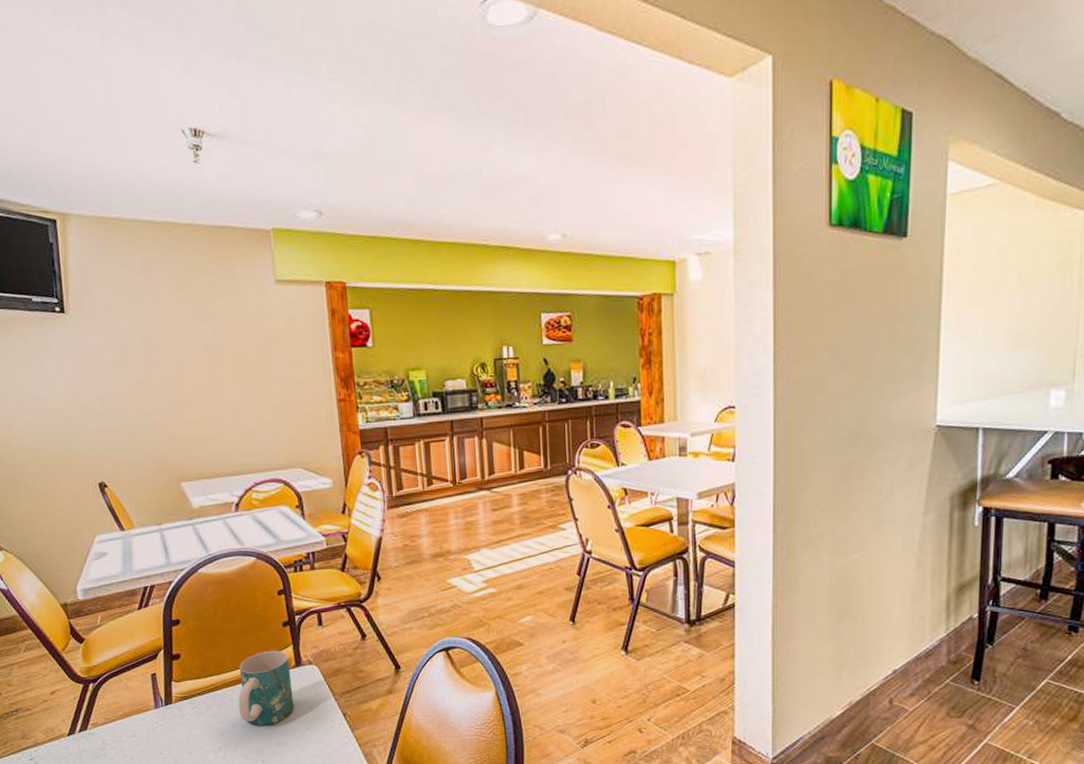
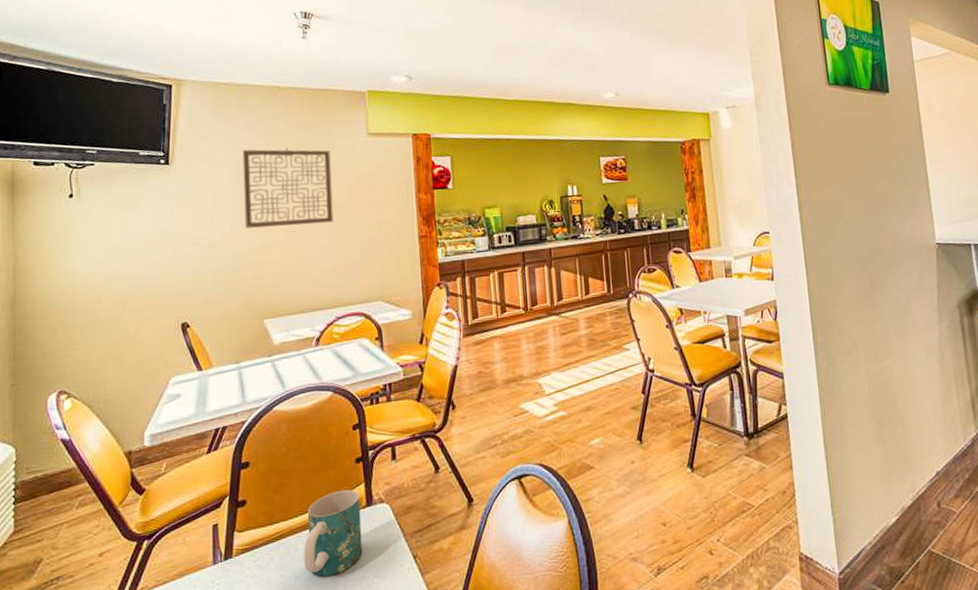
wall art: none [140,296,245,386] -> present [242,148,334,229]

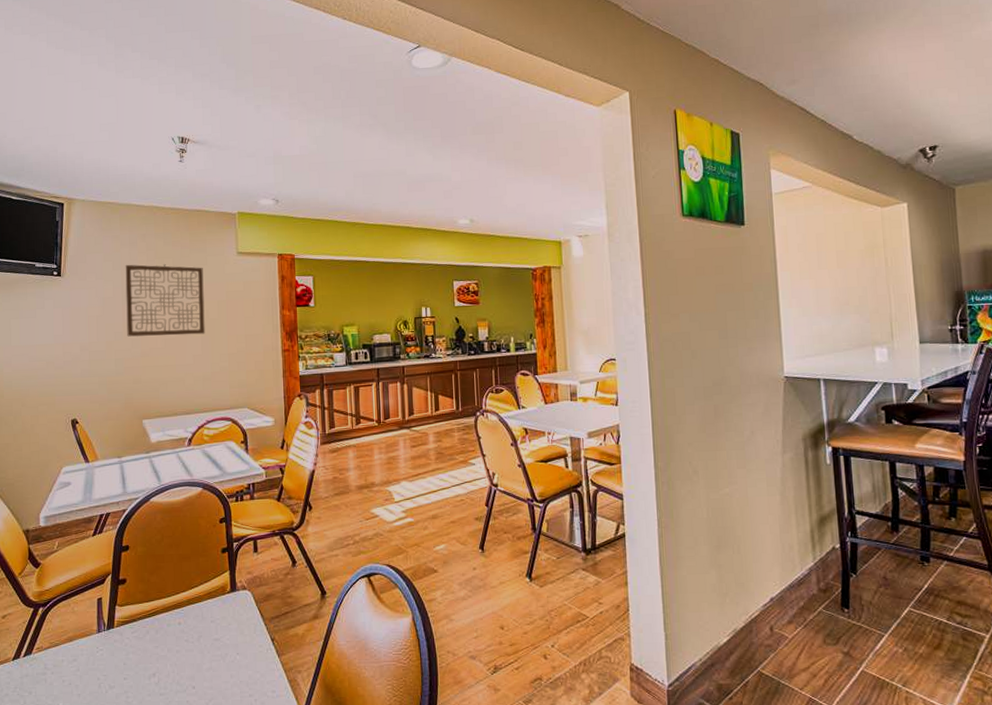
mug: present [303,489,363,577] -> none [175,575,227,651]

